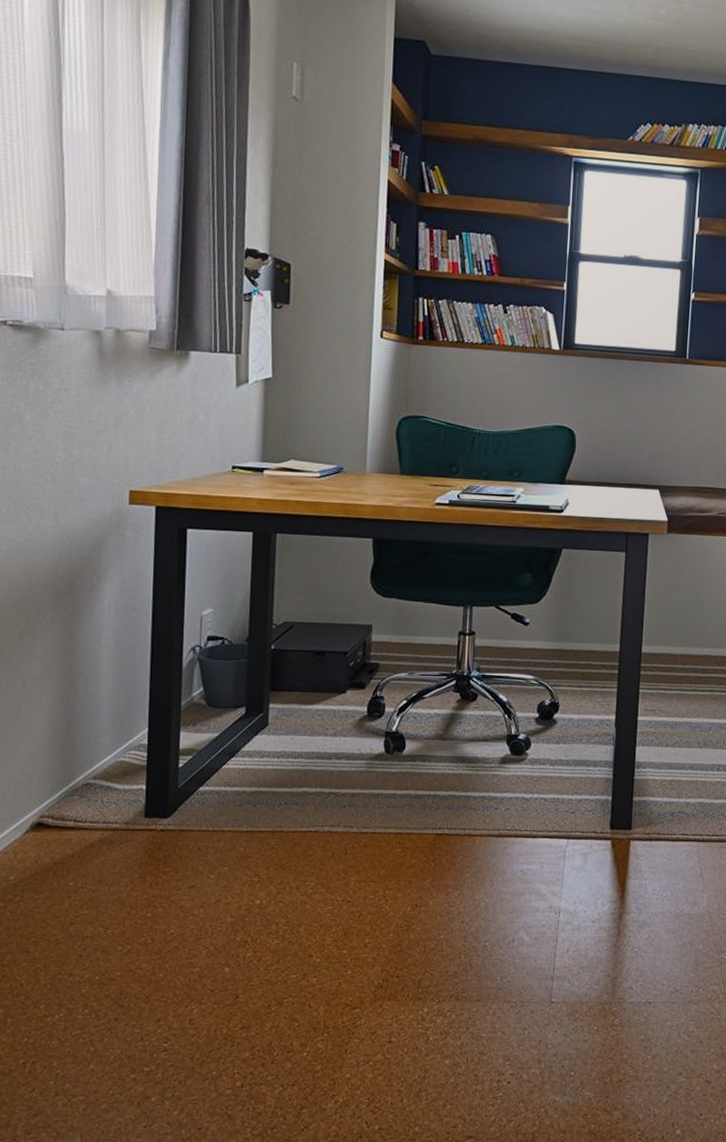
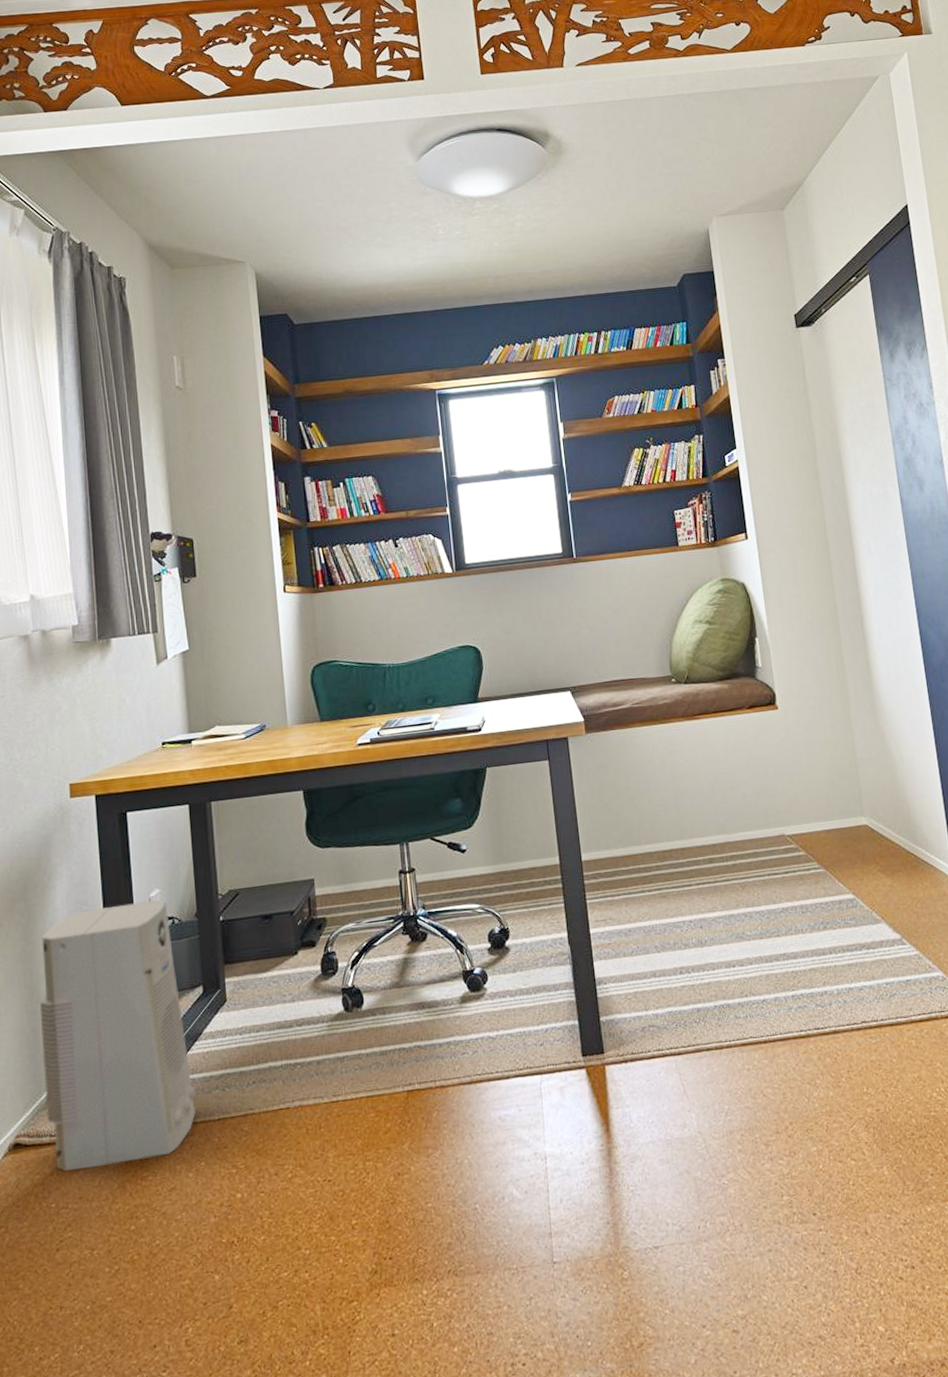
air purifier: none [73,616,226,857] -> present [40,899,196,1172]

